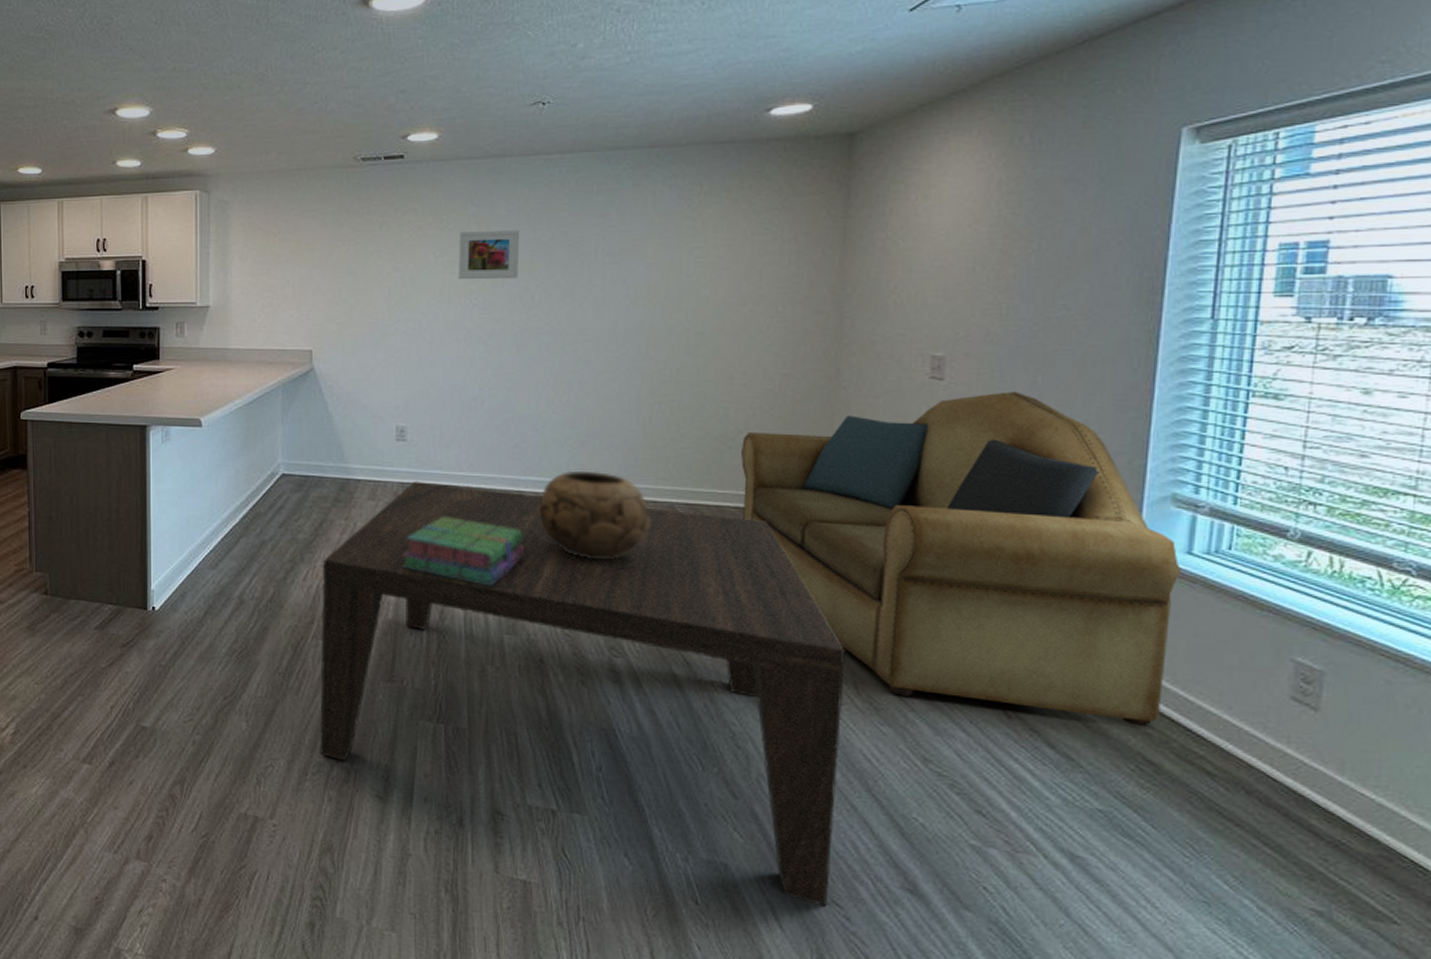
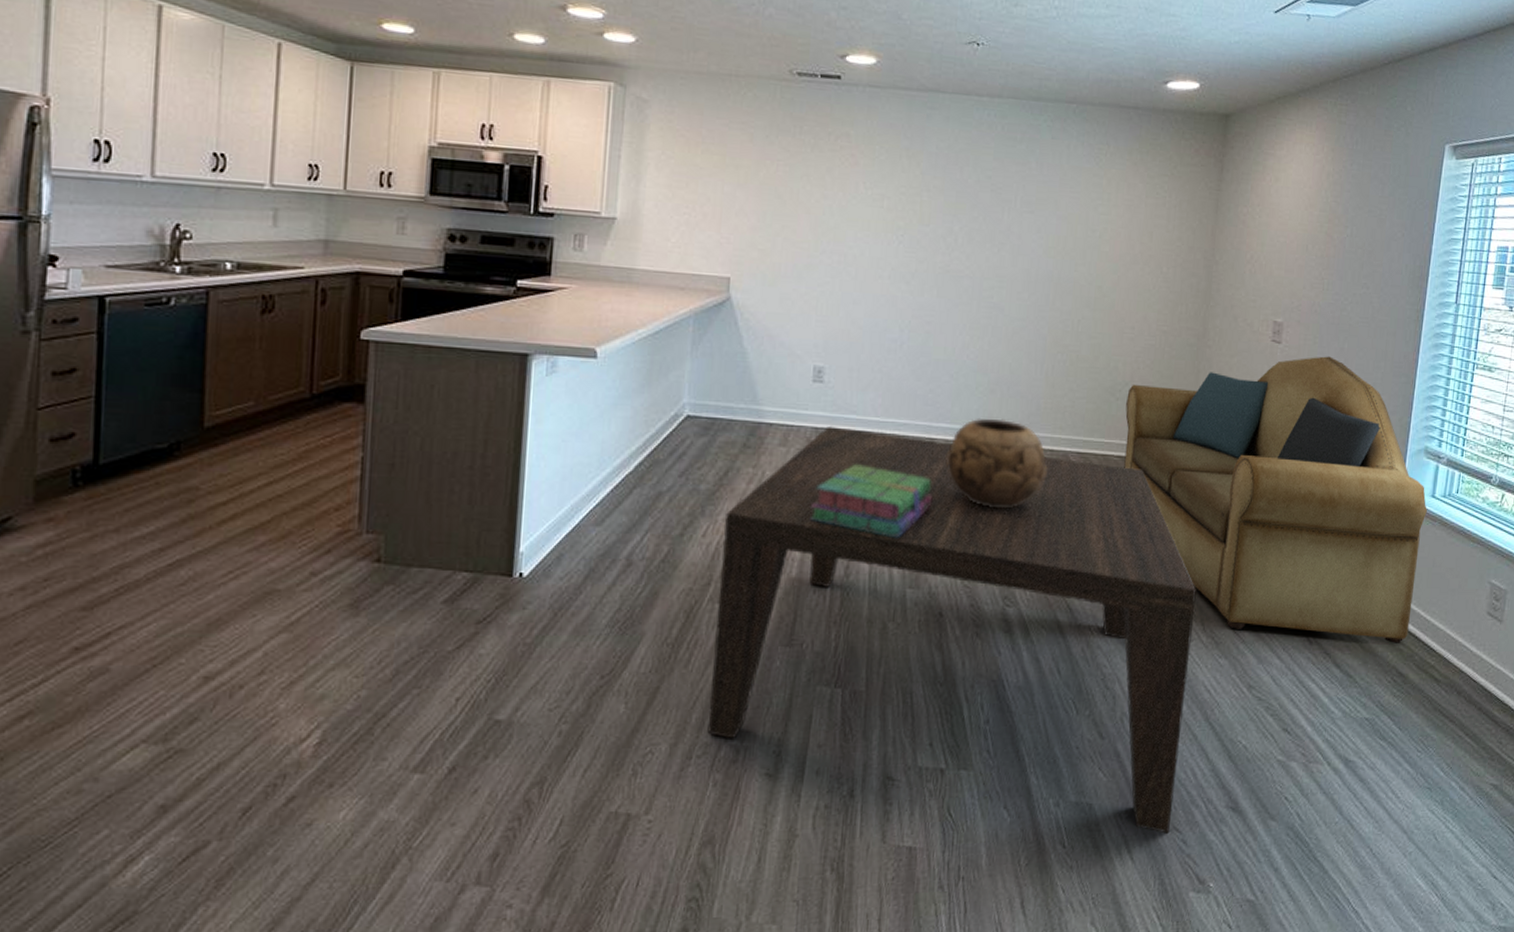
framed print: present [458,231,520,280] -> none [886,164,949,219]

